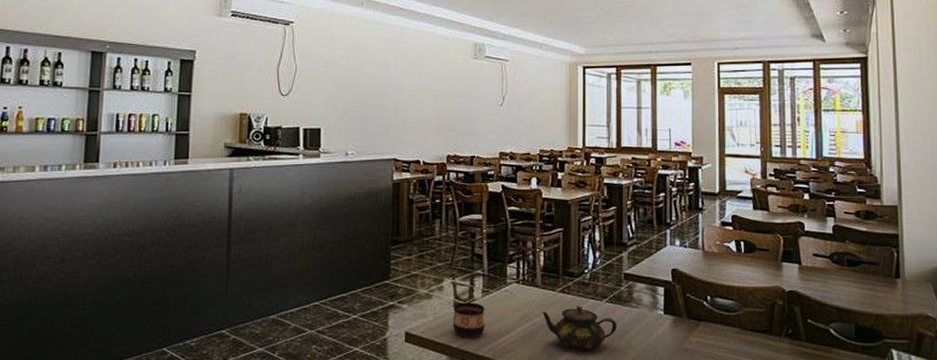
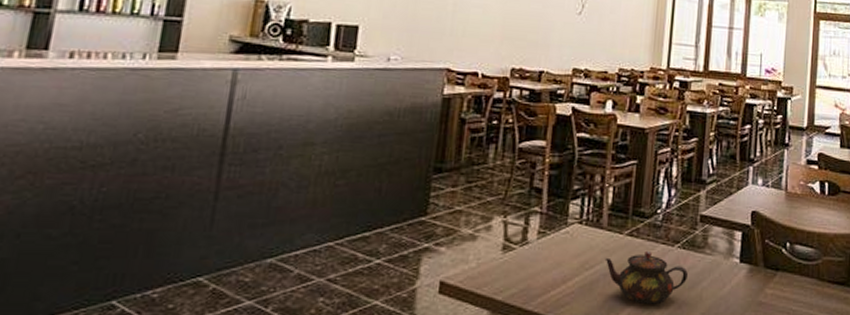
cup: present [453,302,485,337] -> none [499,245,539,288]

